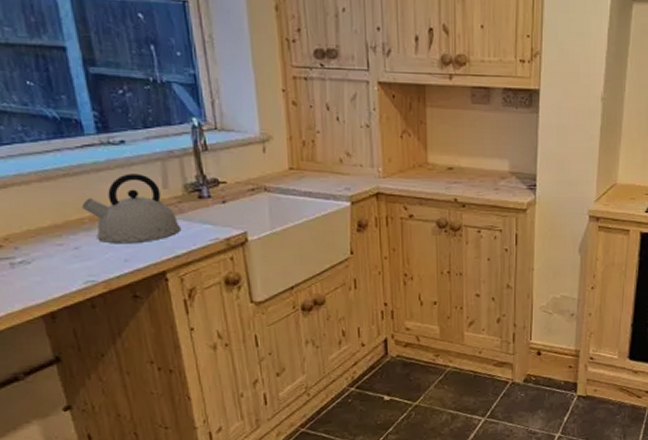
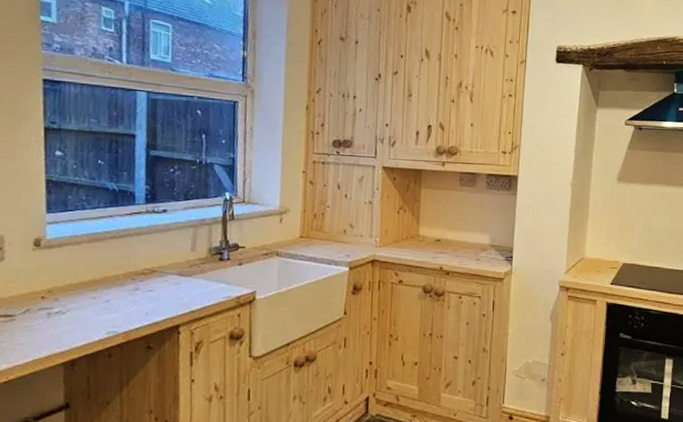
kettle: present [82,174,182,244] -> none [119,237,200,299]

